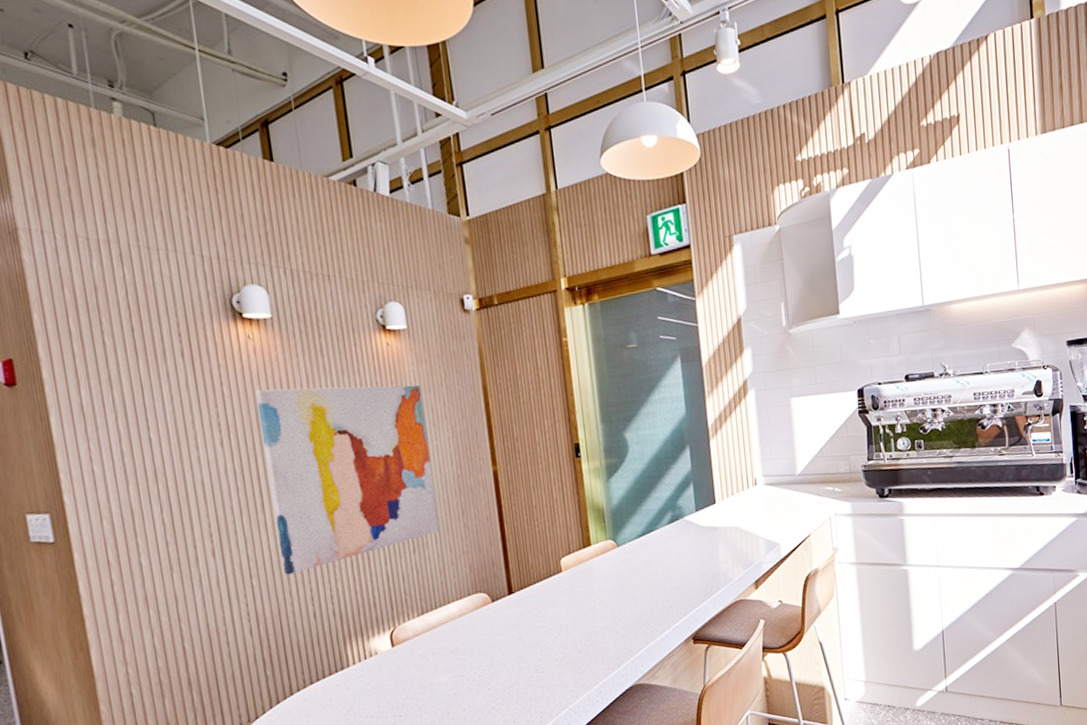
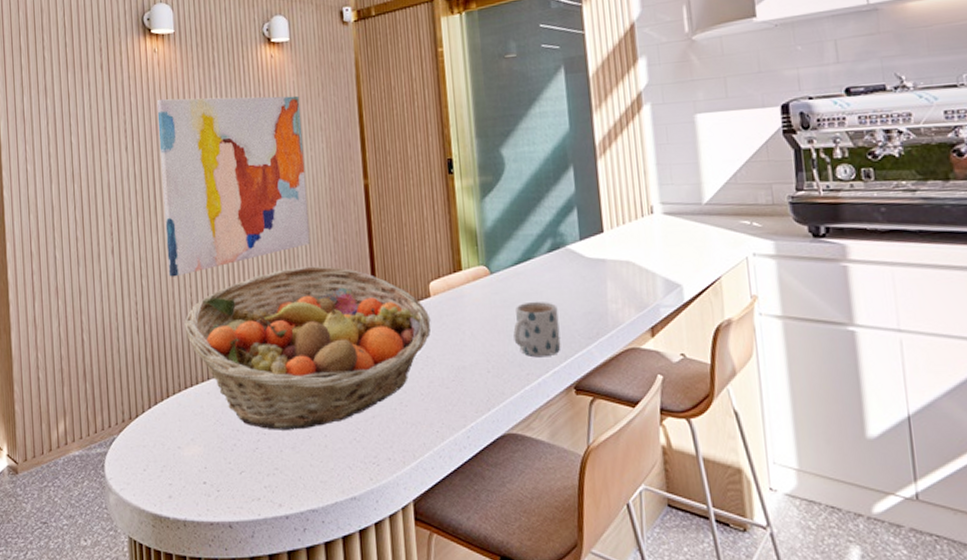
fruit basket: none [305,551,564,712] -> present [184,266,431,430]
mug: none [639,567,681,616] -> present [513,301,561,358]

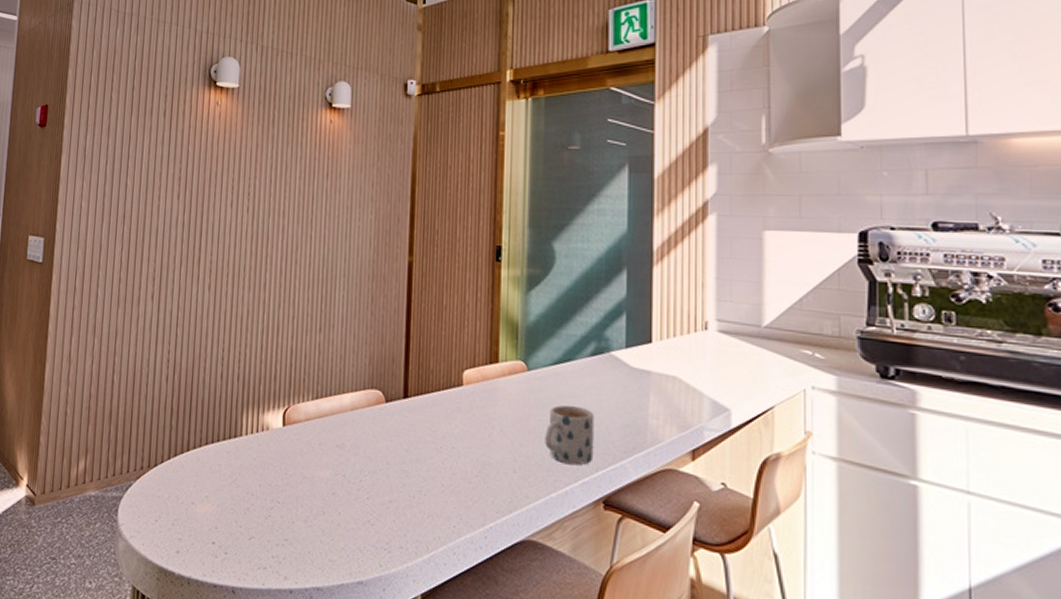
wall art: present [156,96,310,277] -> none [204,151,354,331]
fruit basket: present [184,266,431,430] -> none [213,337,461,504]

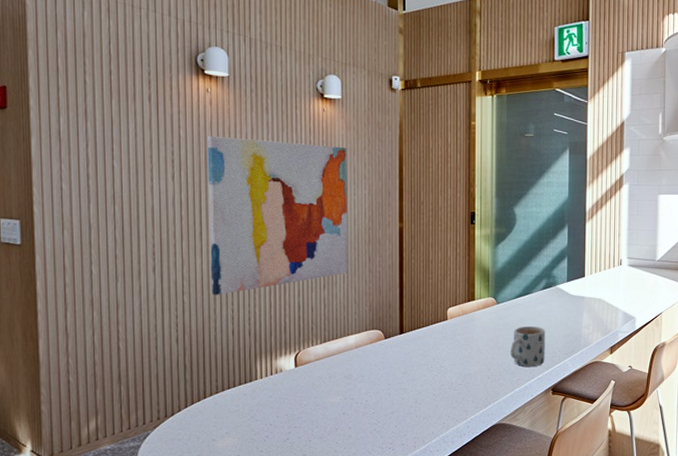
wall art: none [204,151,354,331] -> present [207,135,348,295]

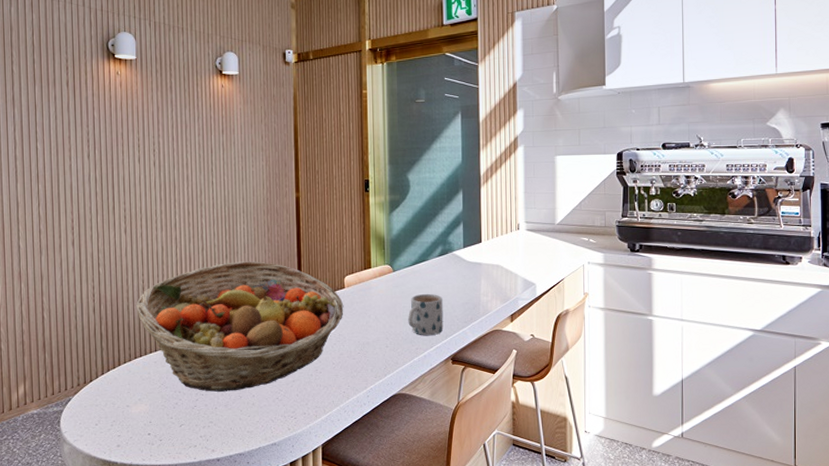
wall art: present [207,135,348,295] -> none [118,115,248,267]
fruit basket: none [225,291,446,424] -> present [136,261,344,392]

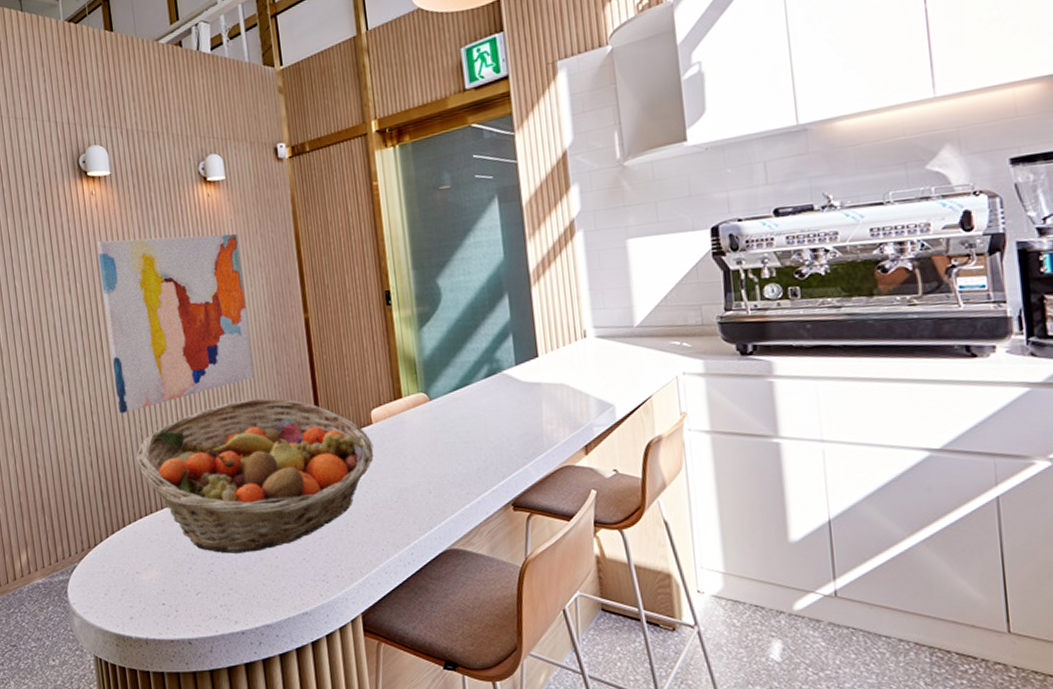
wall art: none [118,115,248,267] -> present [97,233,254,414]
mug: present [408,293,444,336] -> none [453,424,499,478]

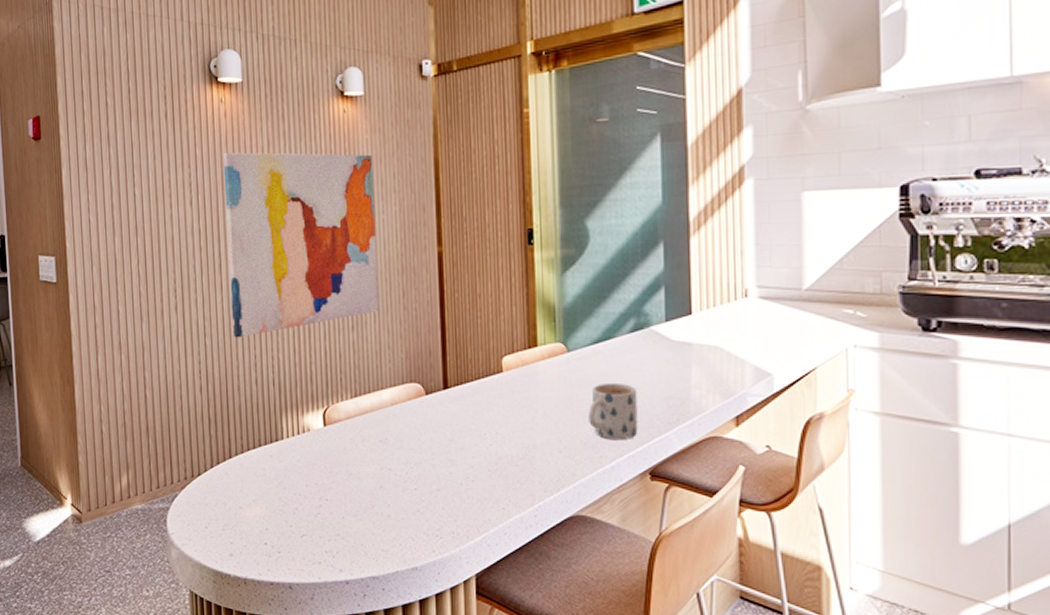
fruit basket: present [136,398,374,554] -> none [248,334,502,498]
mug: none [453,424,499,478] -> present [588,382,638,441]

